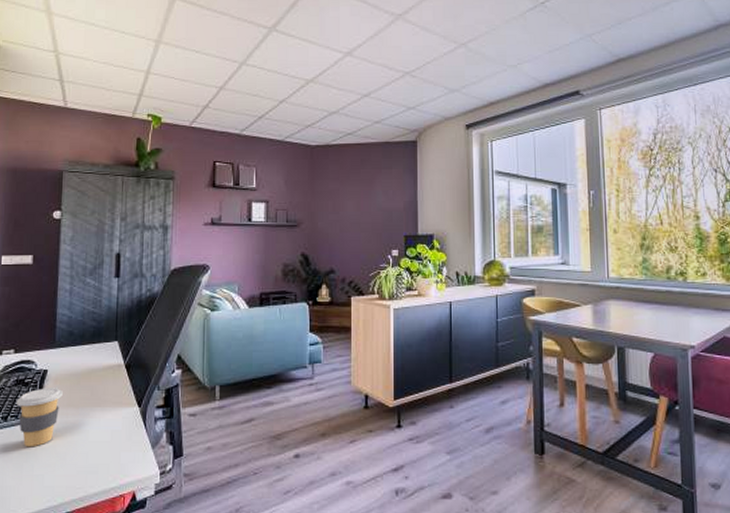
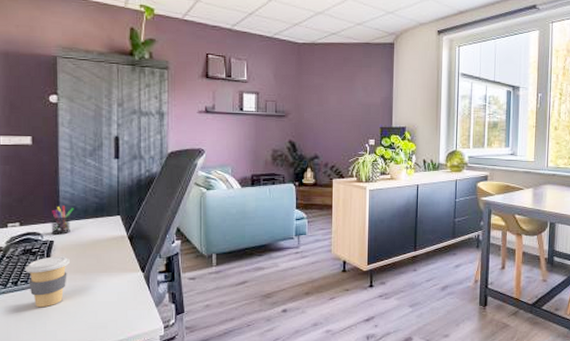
pen holder: none [45,330,71,363] -> present [51,206,74,235]

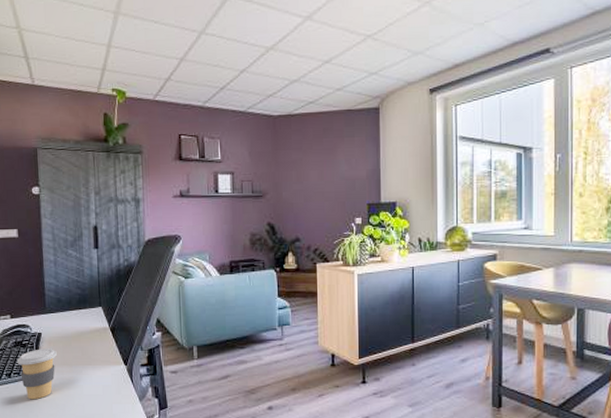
pen holder: present [51,206,74,235] -> none [38,298,59,327]

